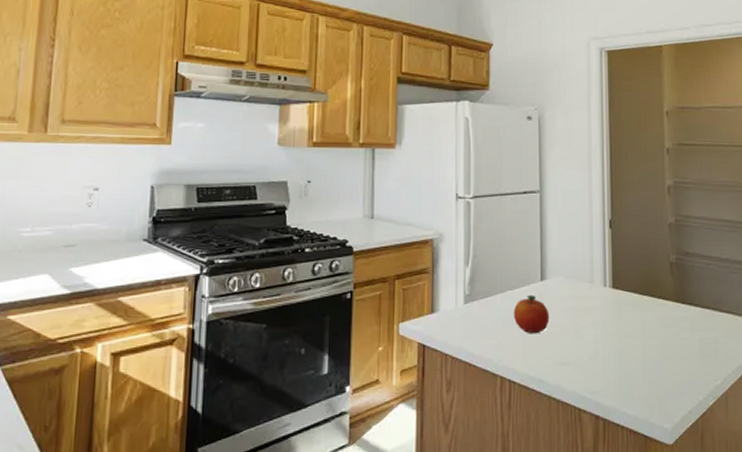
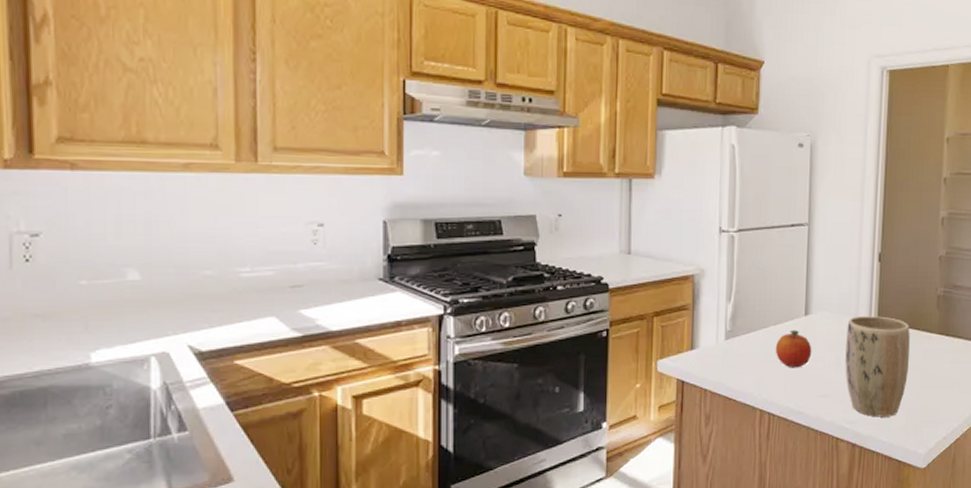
plant pot: none [583,281,648,388] -> present [845,315,910,417]

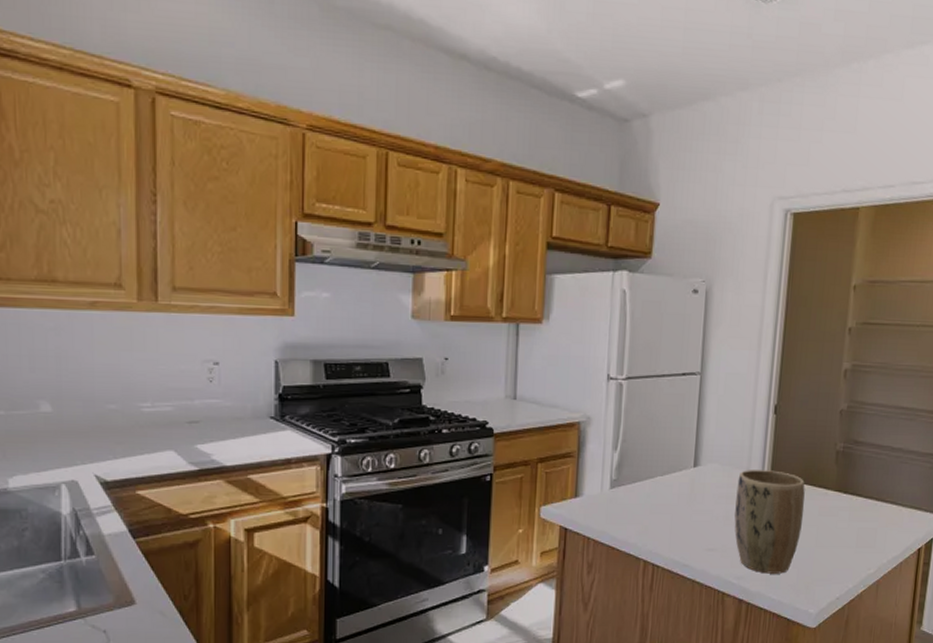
fruit: present [775,329,812,368] -> none [661,481,700,520]

